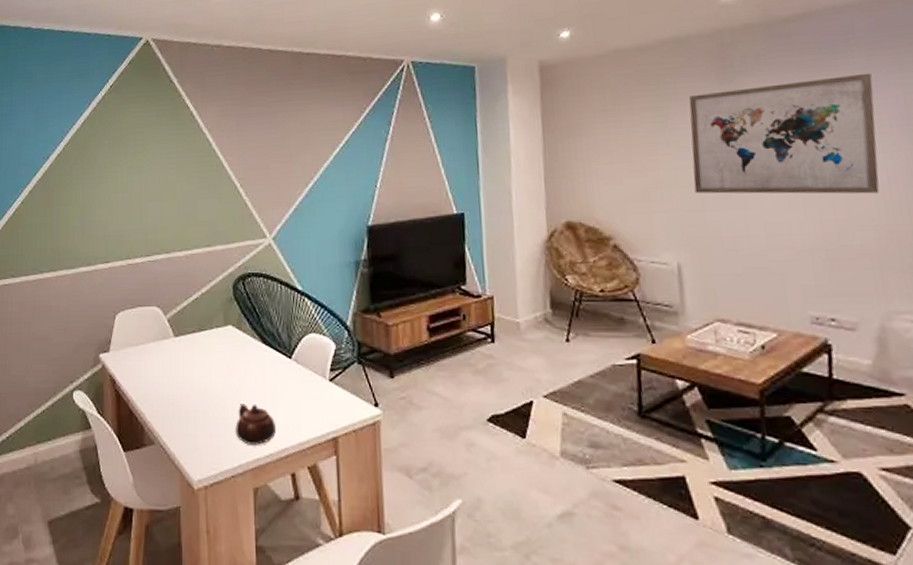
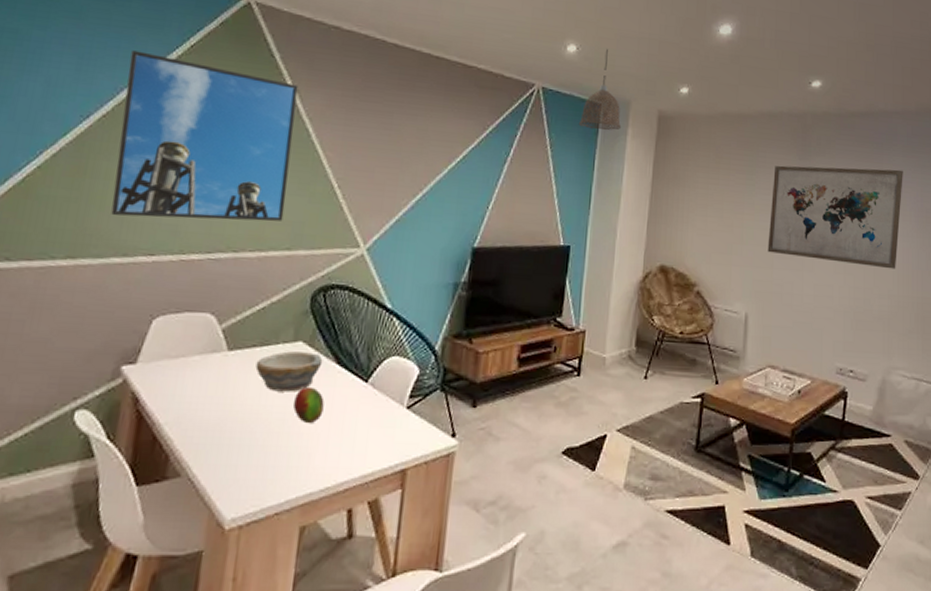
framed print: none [70,98,200,233] -> present [111,50,298,222]
bowl: none [198,334,251,370] -> present [255,351,323,392]
fruit: none [233,366,258,398] -> present [293,388,324,424]
teapot: present [235,404,277,445] -> none [288,431,339,478]
pendant lamp: none [454,10,501,94] -> present [578,49,622,130]

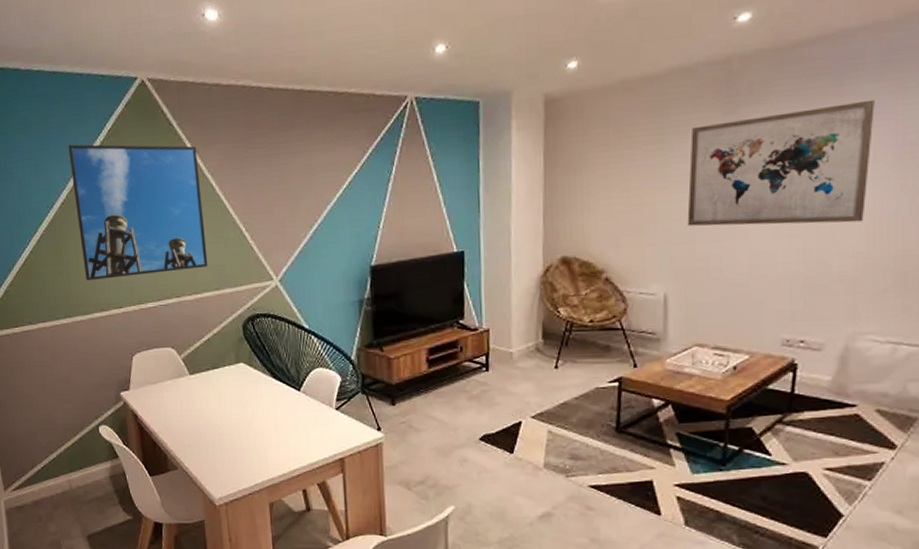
bowl: present [255,351,323,392] -> none [212,371,262,403]
fruit: present [293,388,324,424] -> none [246,399,270,427]
pendant lamp: present [578,49,622,130] -> none [457,40,504,130]

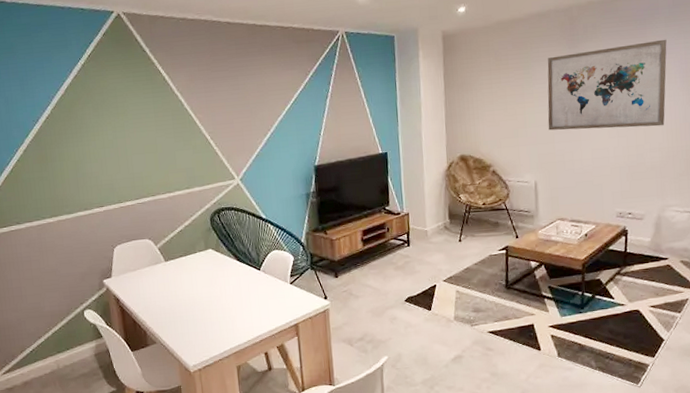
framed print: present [68,144,208,280] -> none [52,67,179,184]

